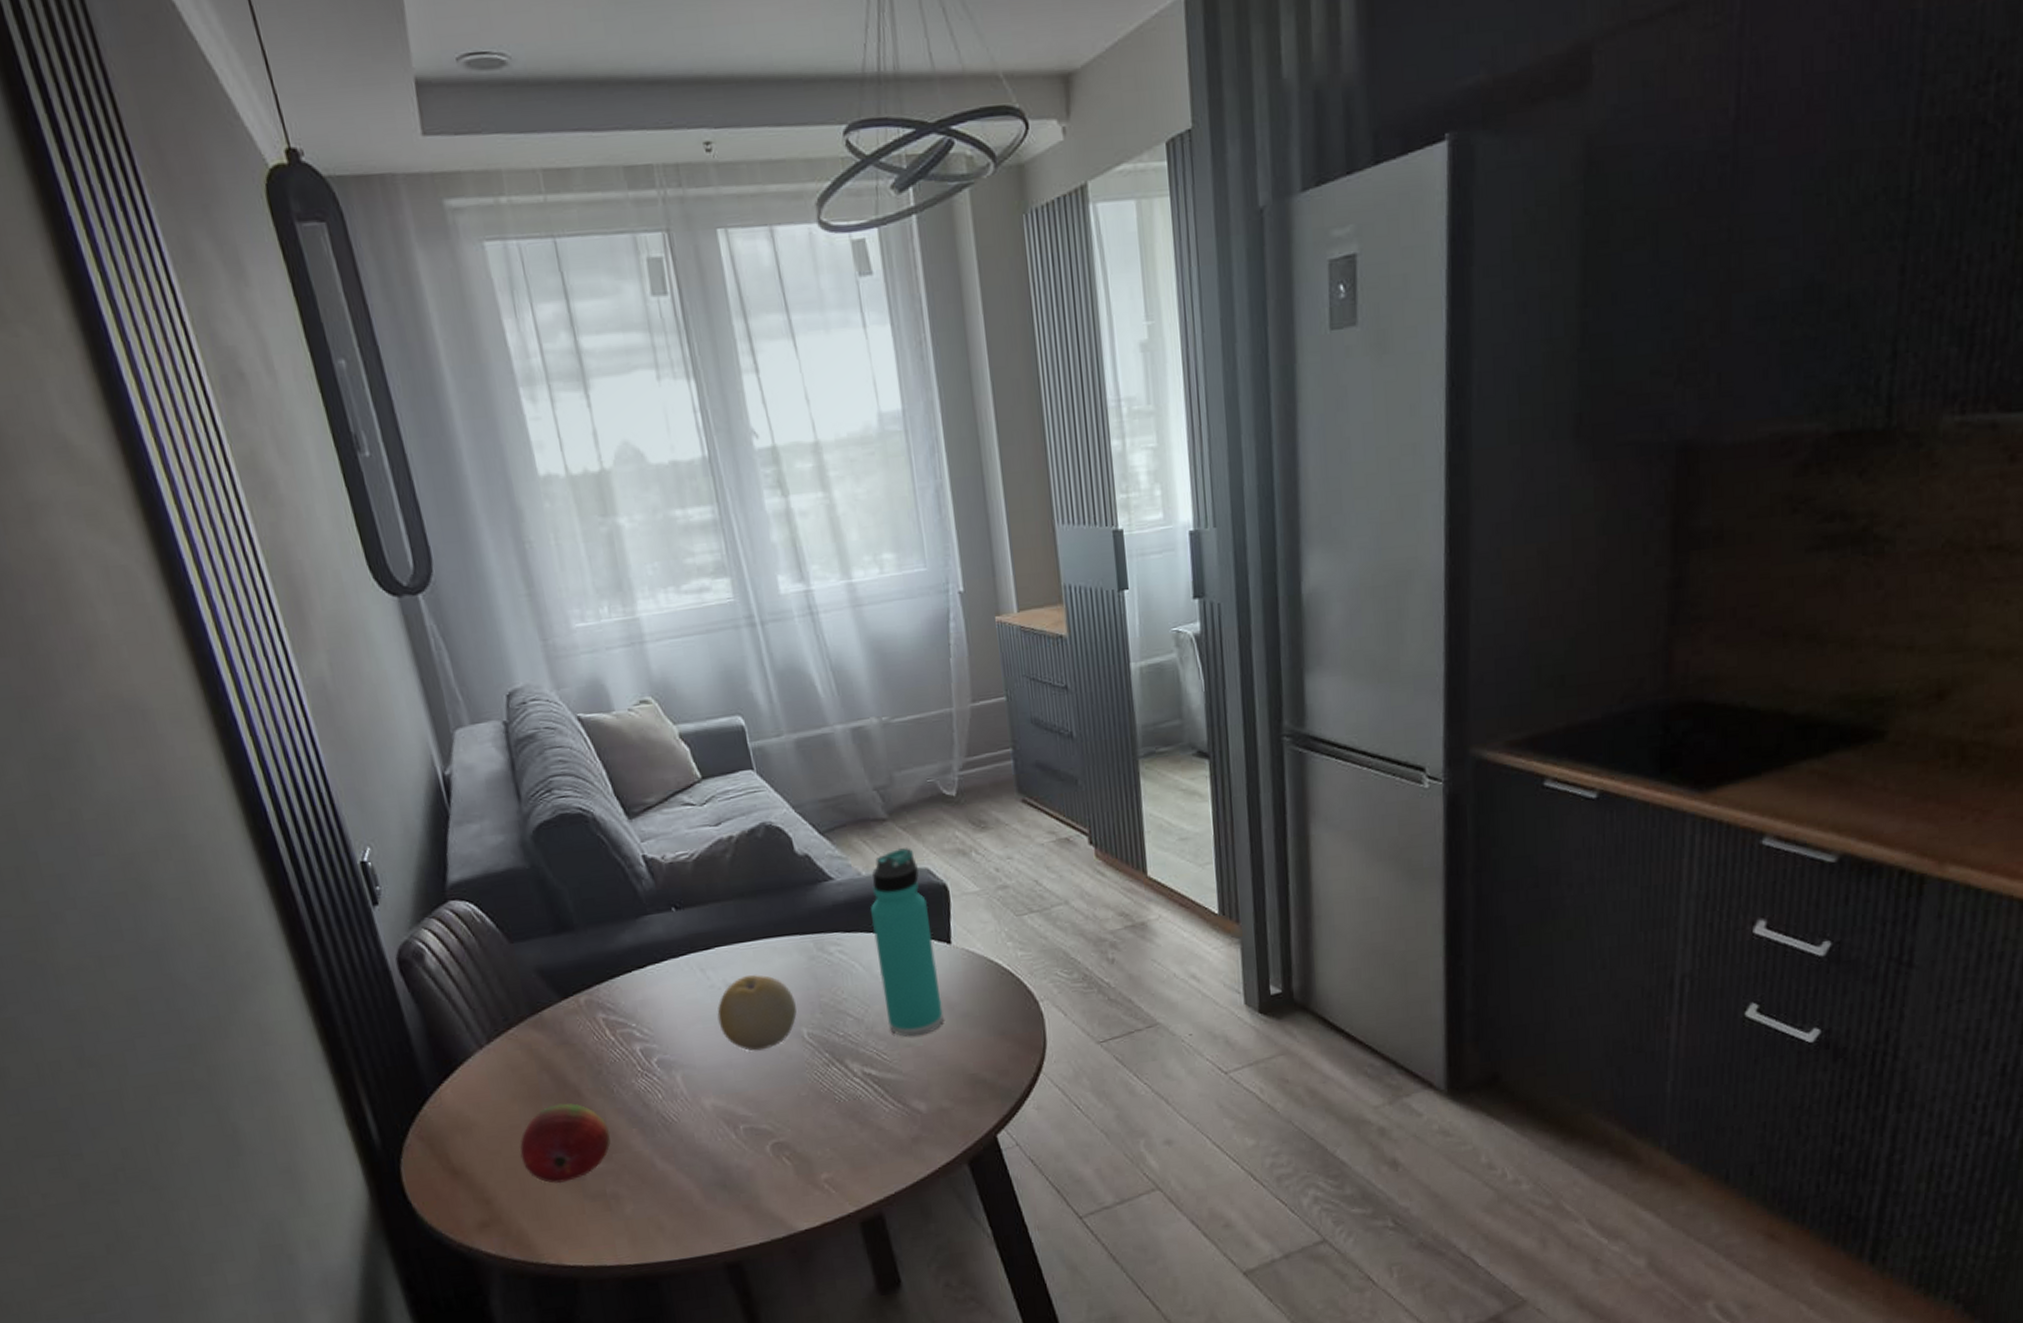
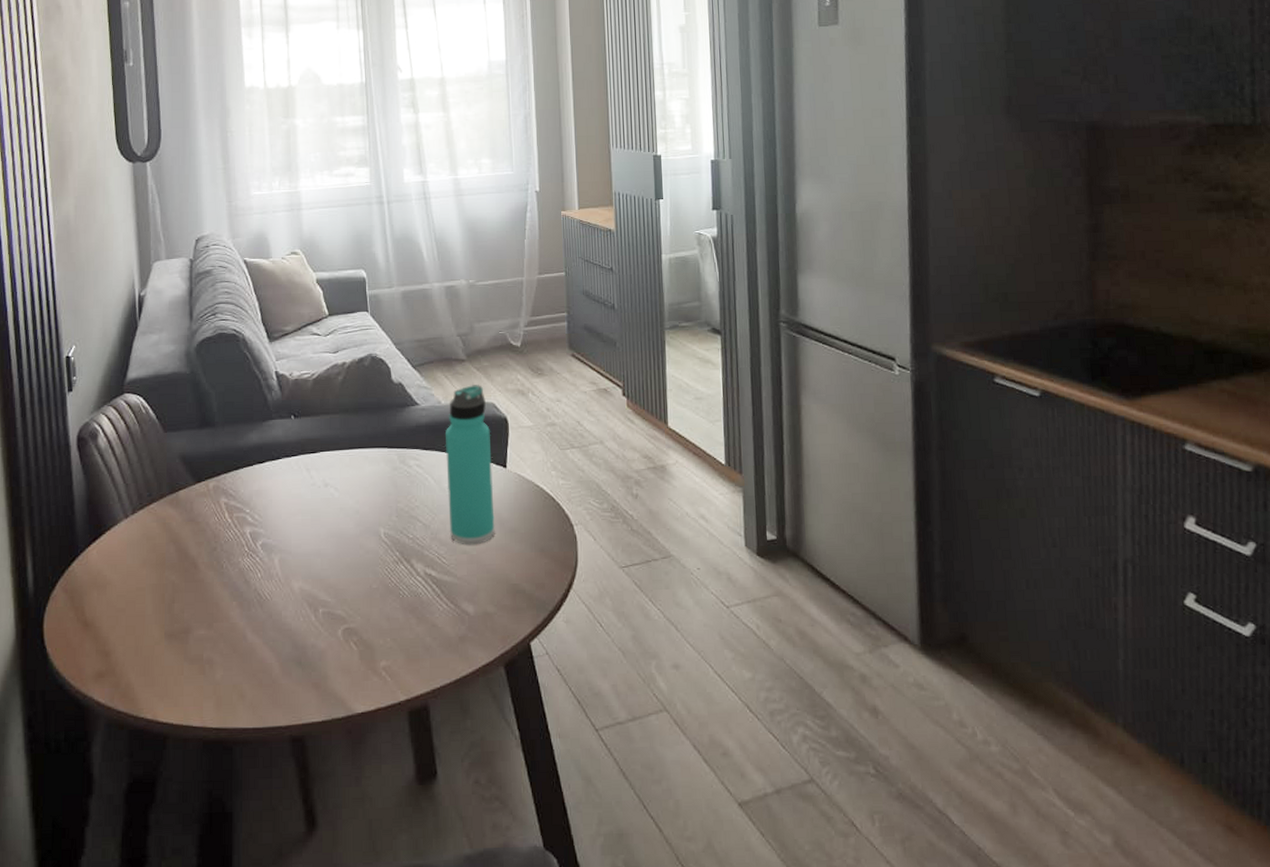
fruit: present [520,1103,611,1184] -> none [140,573,215,645]
fruit: present [717,975,797,1051] -> none [314,478,378,544]

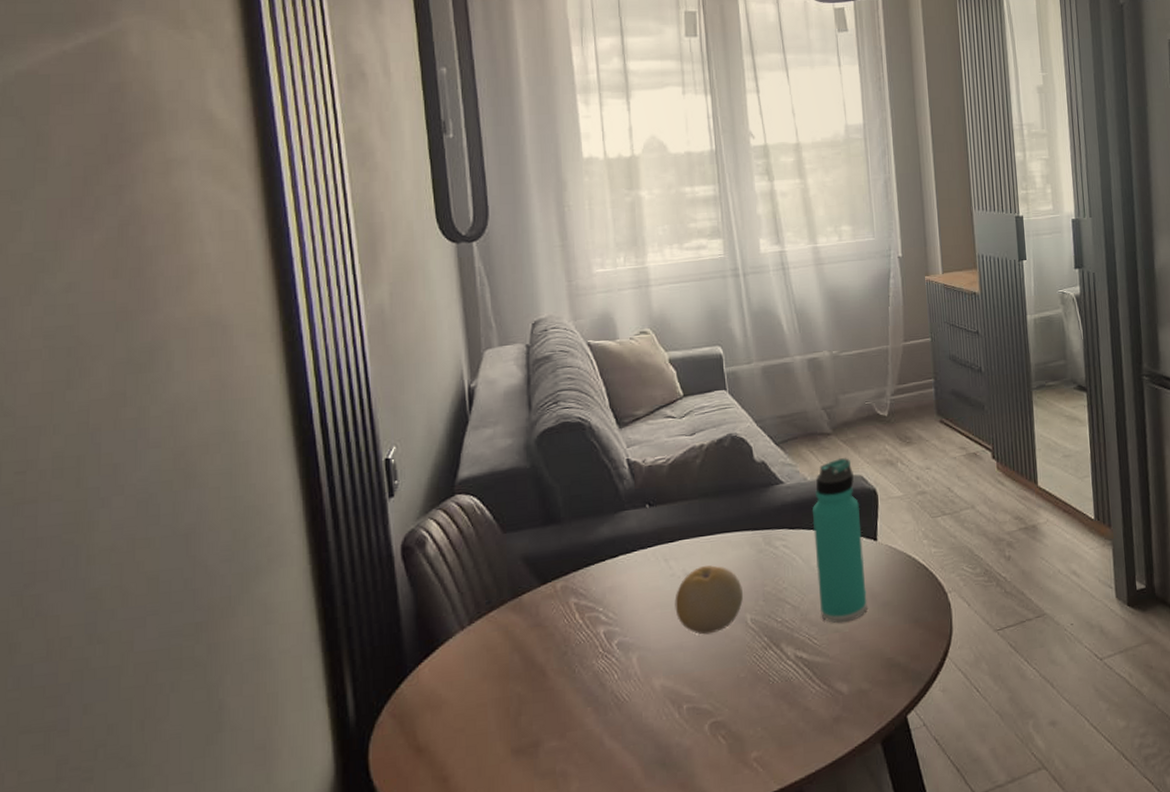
fruit: none [314,478,378,544] -> present [675,565,744,635]

